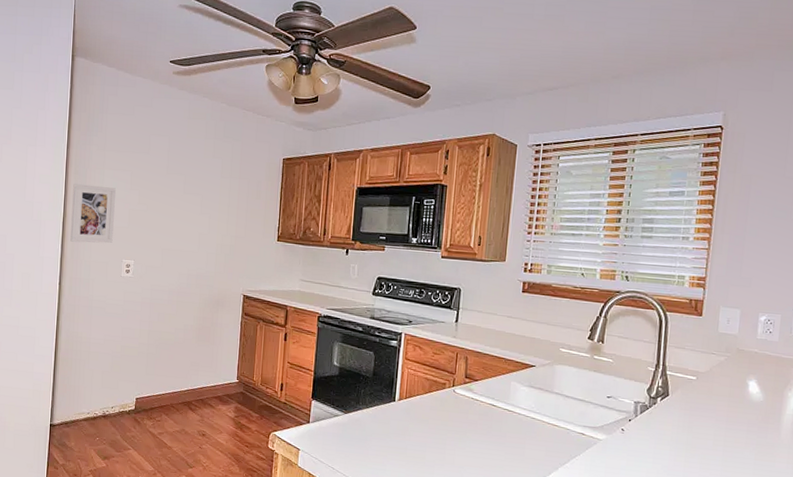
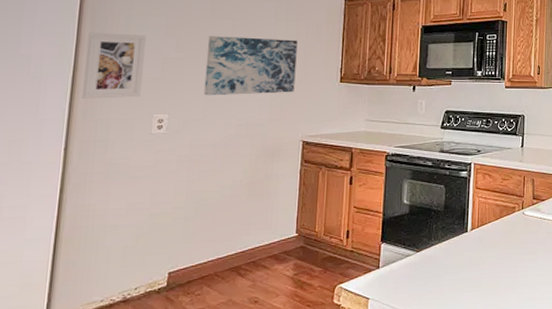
wall art: none [161,190,240,248] -> present [203,36,298,96]

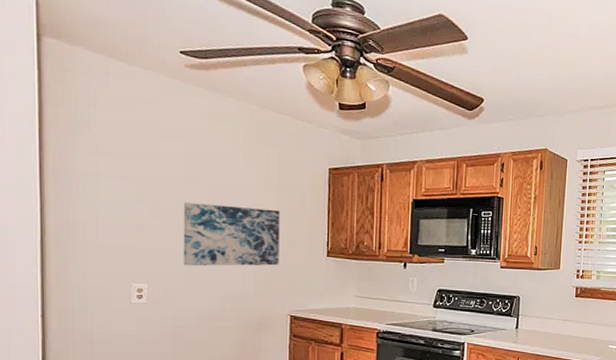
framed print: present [82,32,146,99] -> none [53,194,116,266]

